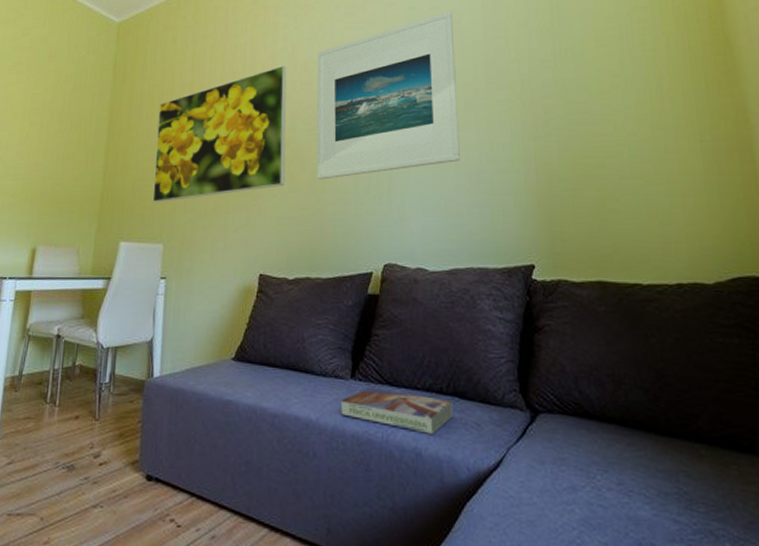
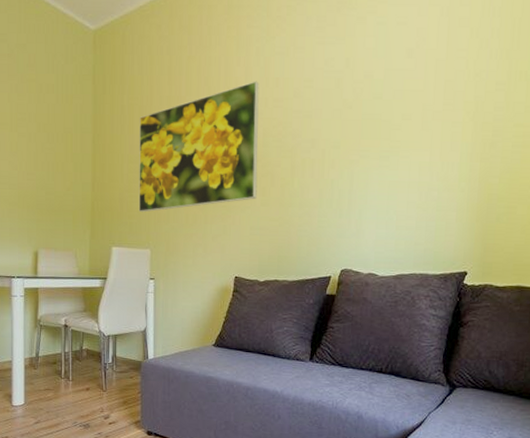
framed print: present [316,12,460,180] -> none [285,28,419,194]
textbook: present [341,387,453,434] -> none [301,367,389,402]

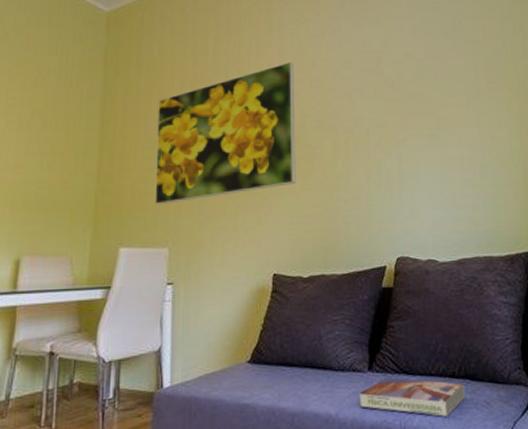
textbook: none [301,367,389,402] -> present [360,377,465,417]

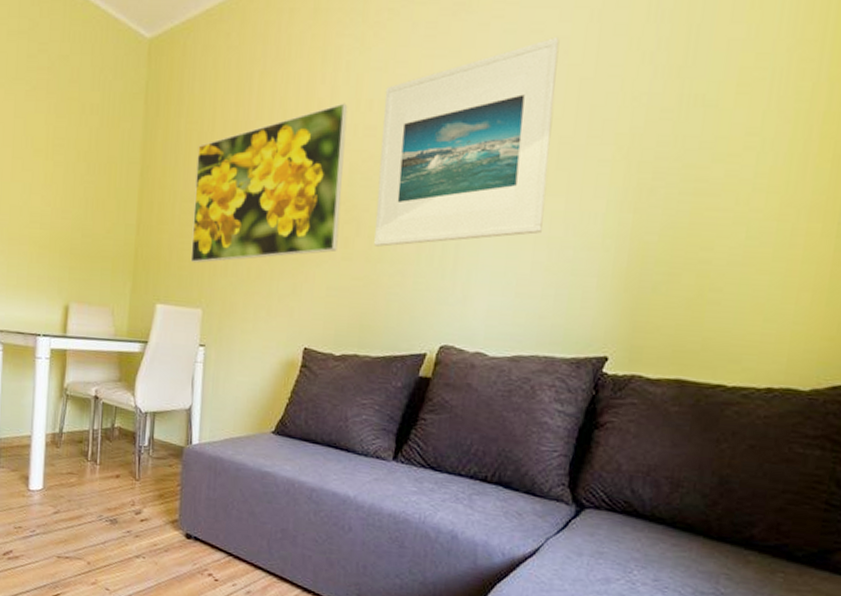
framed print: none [324,13,465,177] -> present [374,38,560,247]
textbook: present [360,377,465,417] -> none [380,470,496,520]

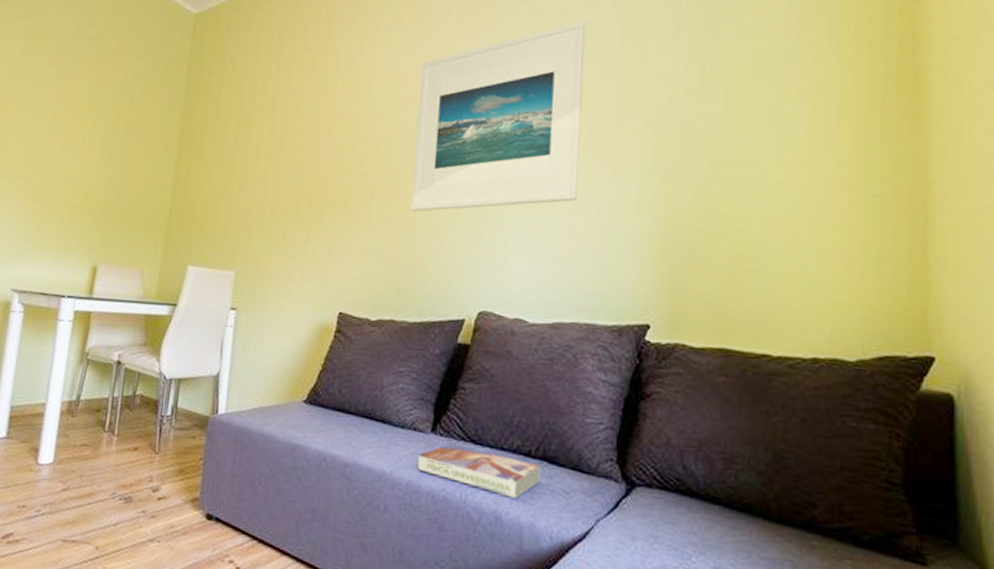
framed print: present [190,103,348,263] -> none [225,75,386,226]
textbook: none [380,470,496,520] -> present [417,443,541,499]

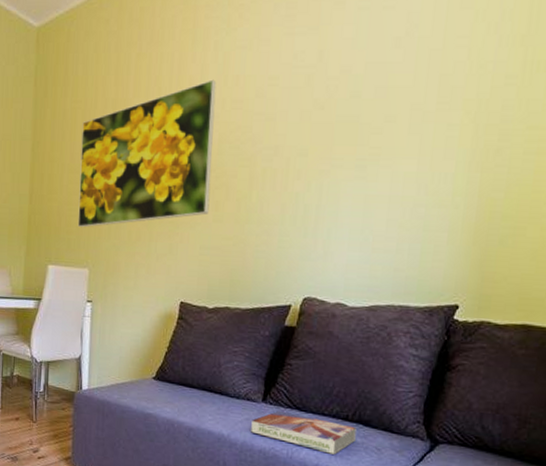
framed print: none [225,75,386,226] -> present [77,79,217,228]
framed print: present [411,21,586,212] -> none [242,13,410,209]

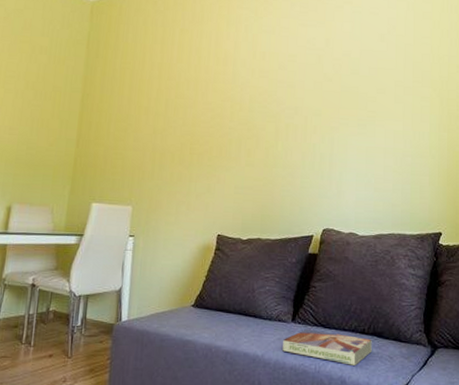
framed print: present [77,79,217,228] -> none [122,53,247,170]

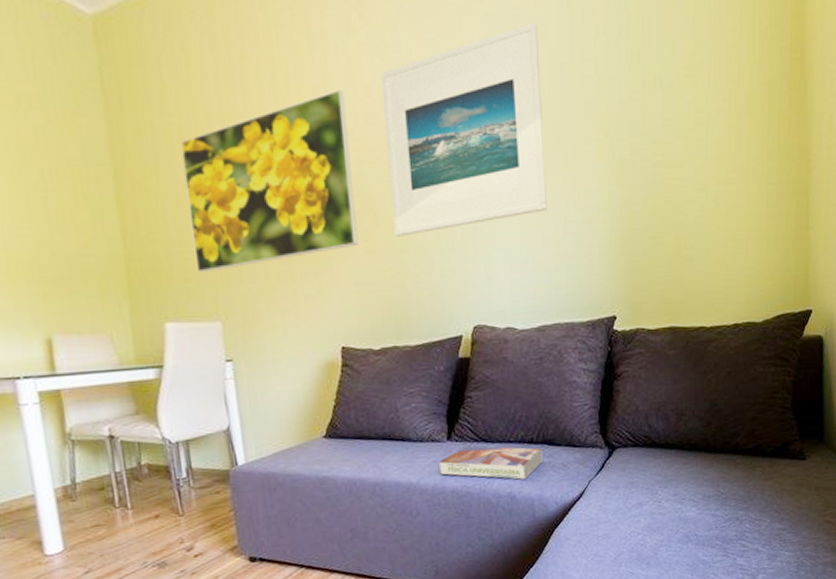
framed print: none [122,53,247,170] -> present [180,89,359,273]
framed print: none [270,18,390,156] -> present [380,23,547,237]

